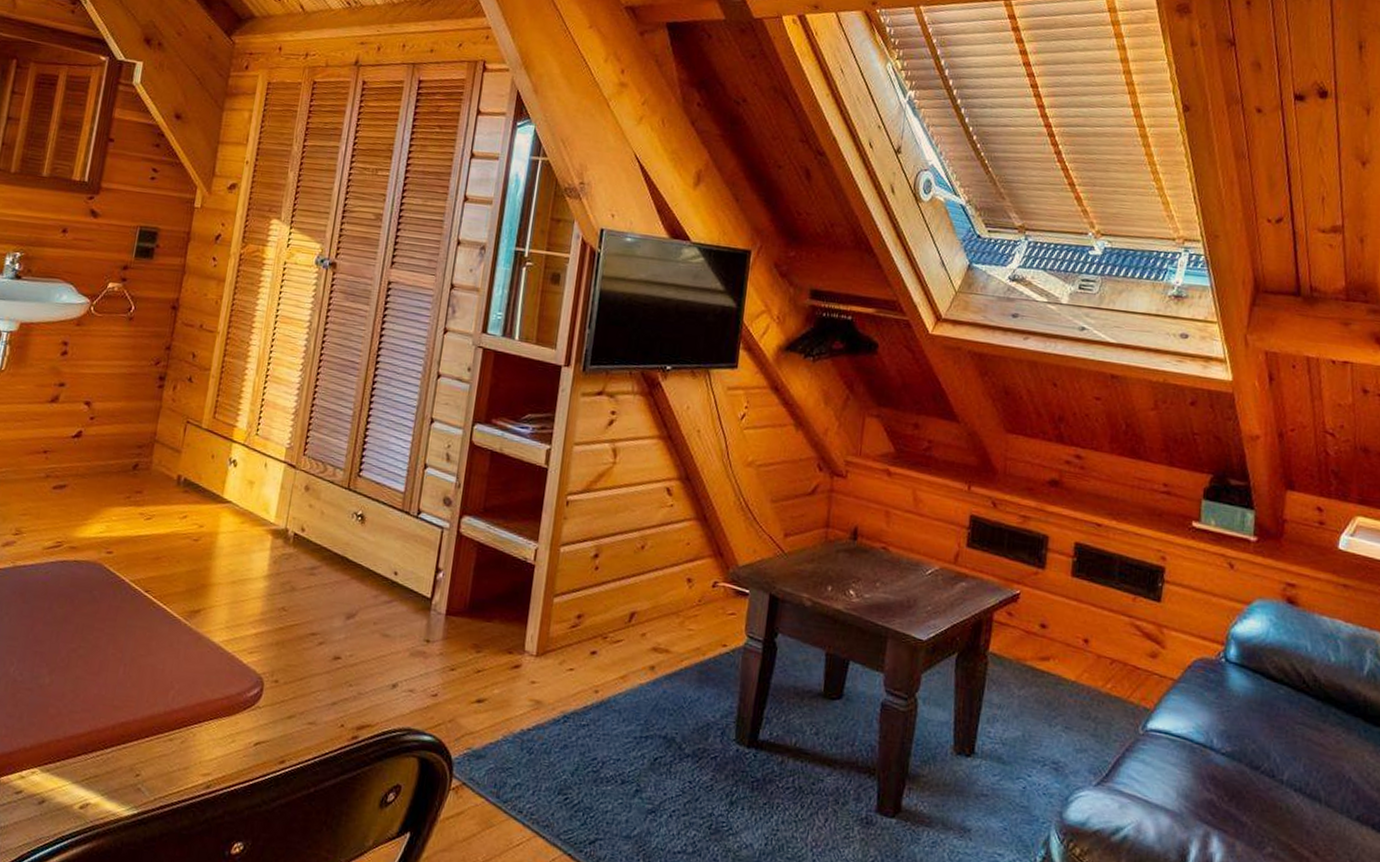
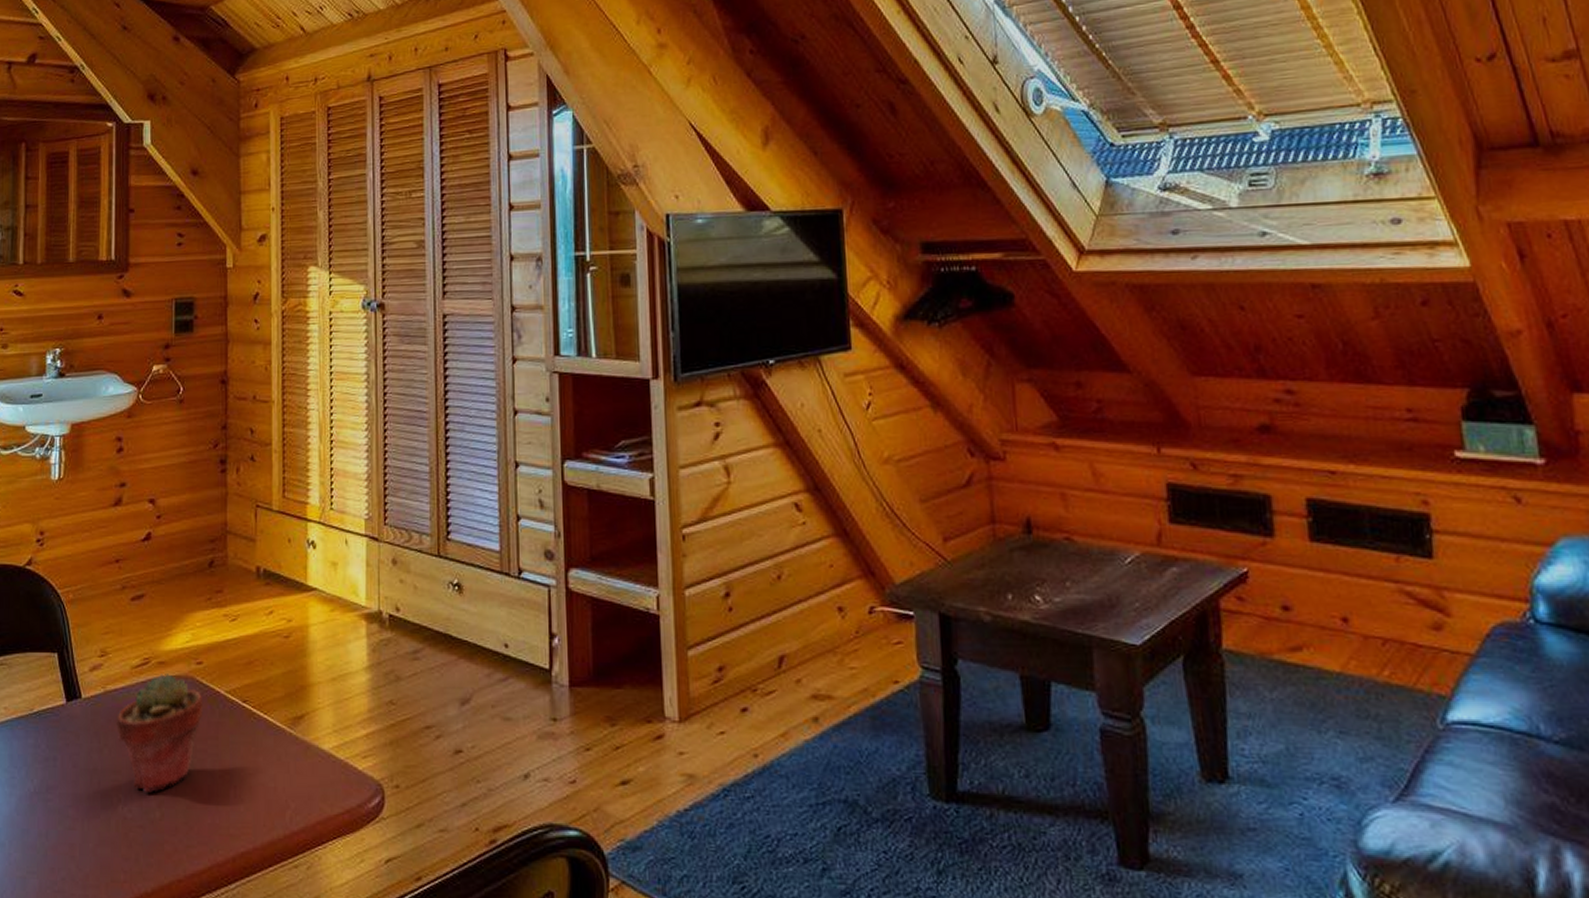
potted succulent: none [19,557,108,660] -> present [117,674,204,792]

